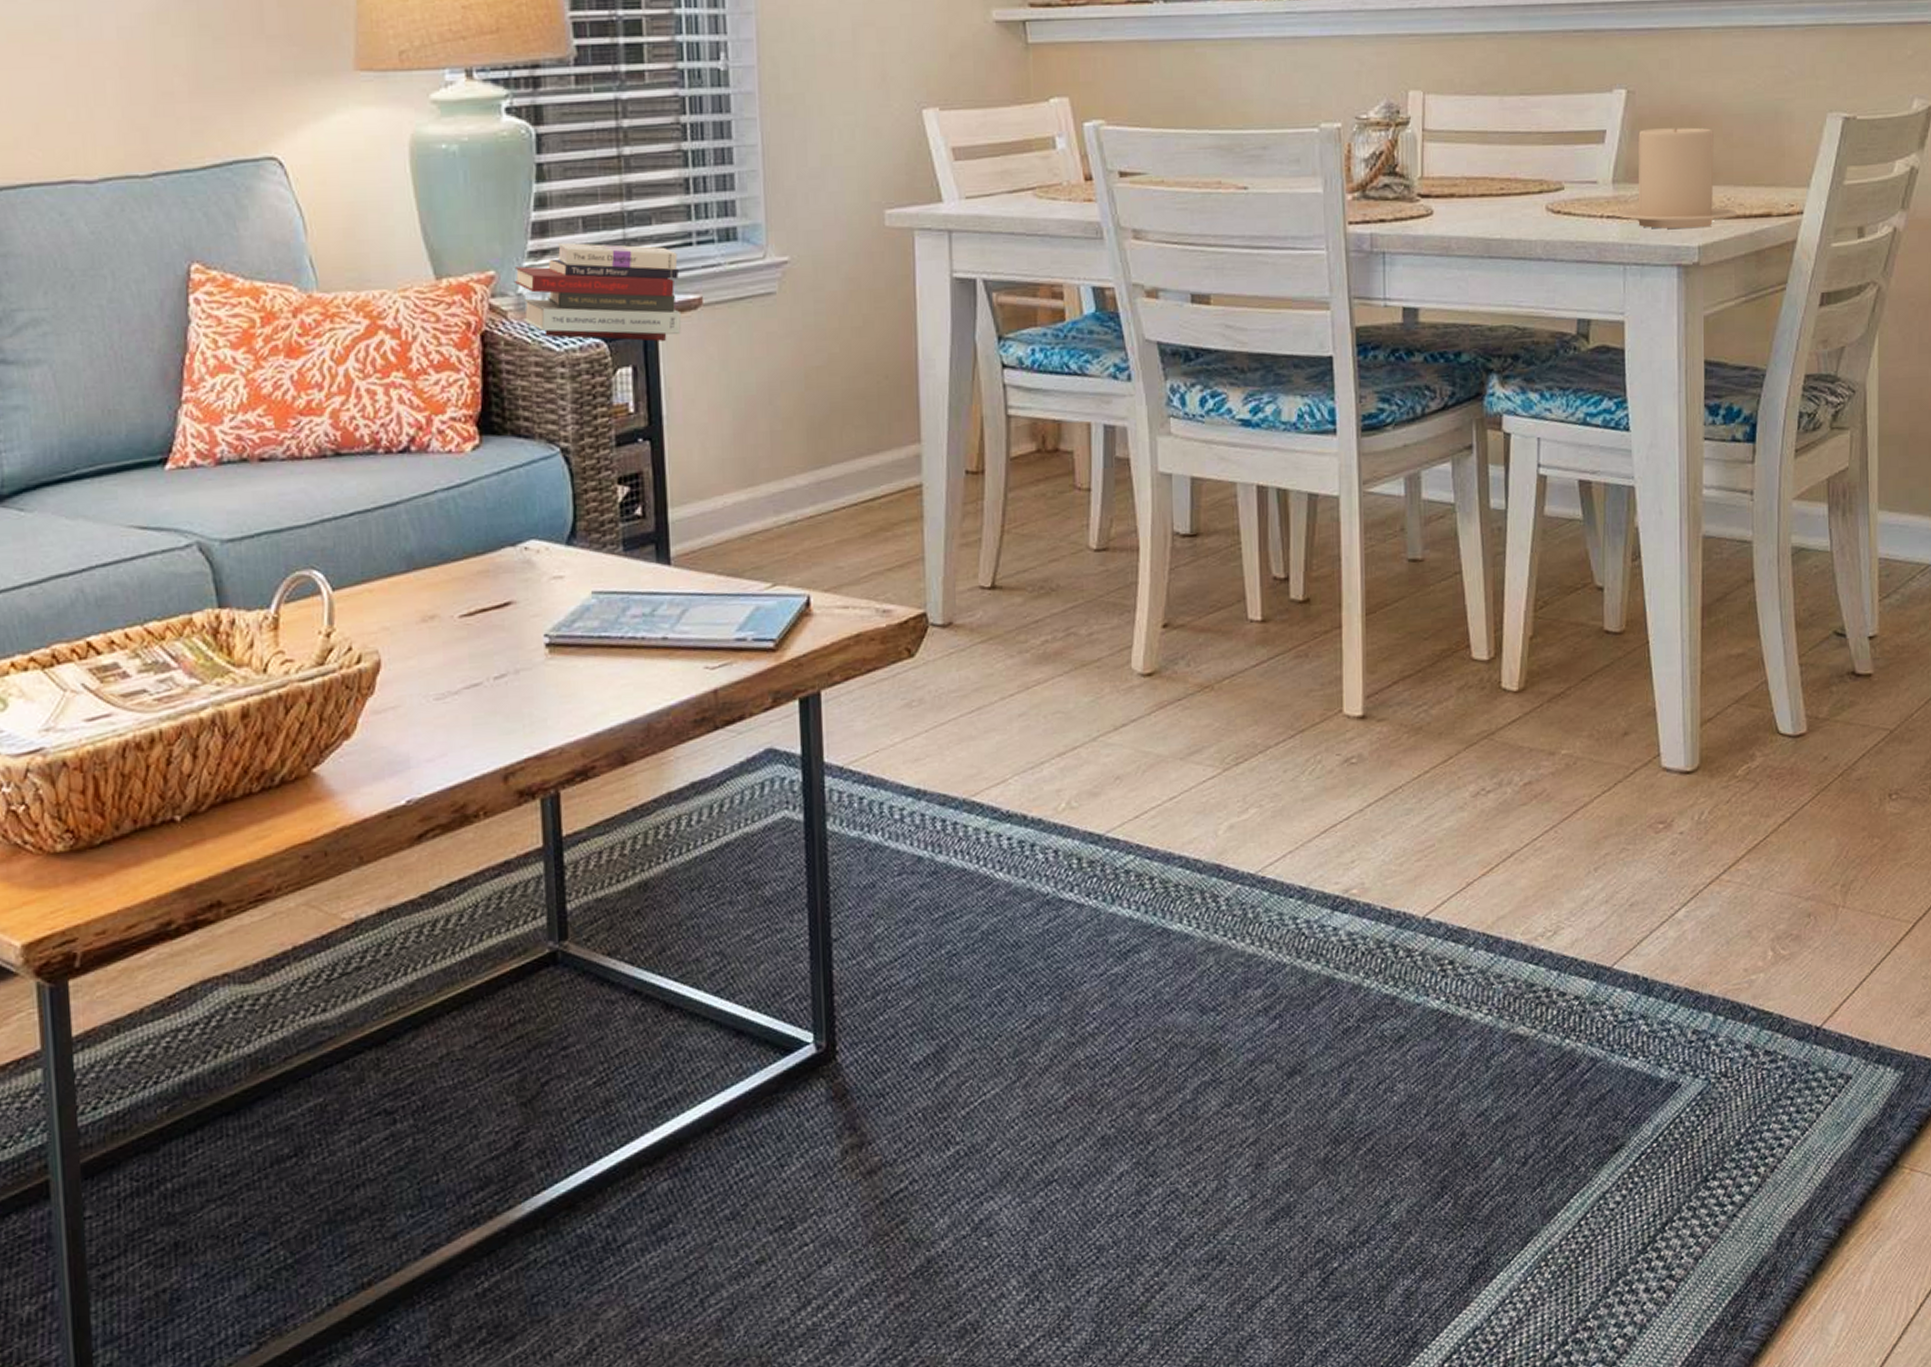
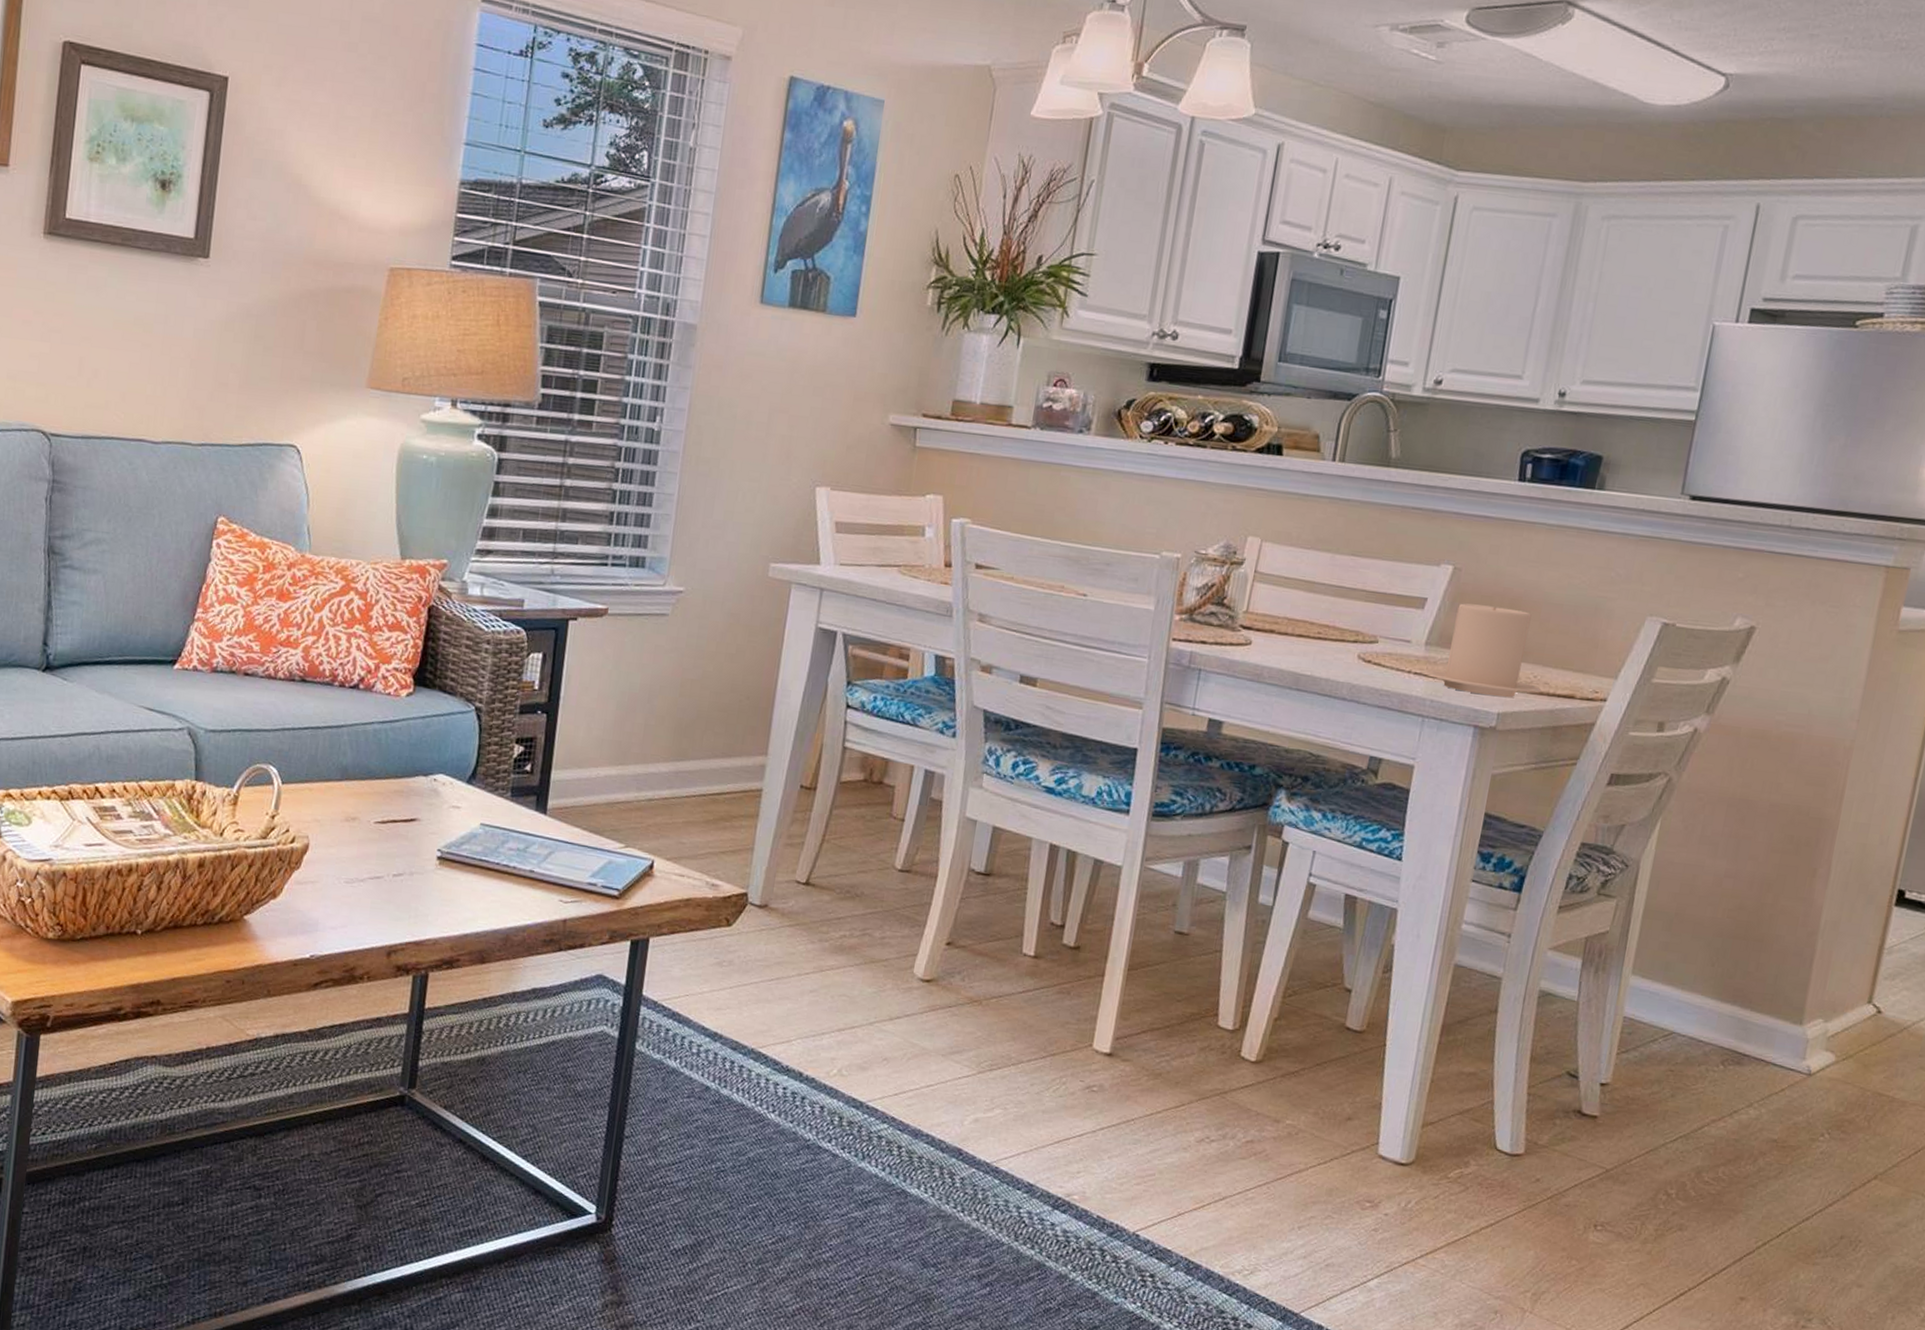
books: present [513,242,682,342] -> none [461,546,594,638]

